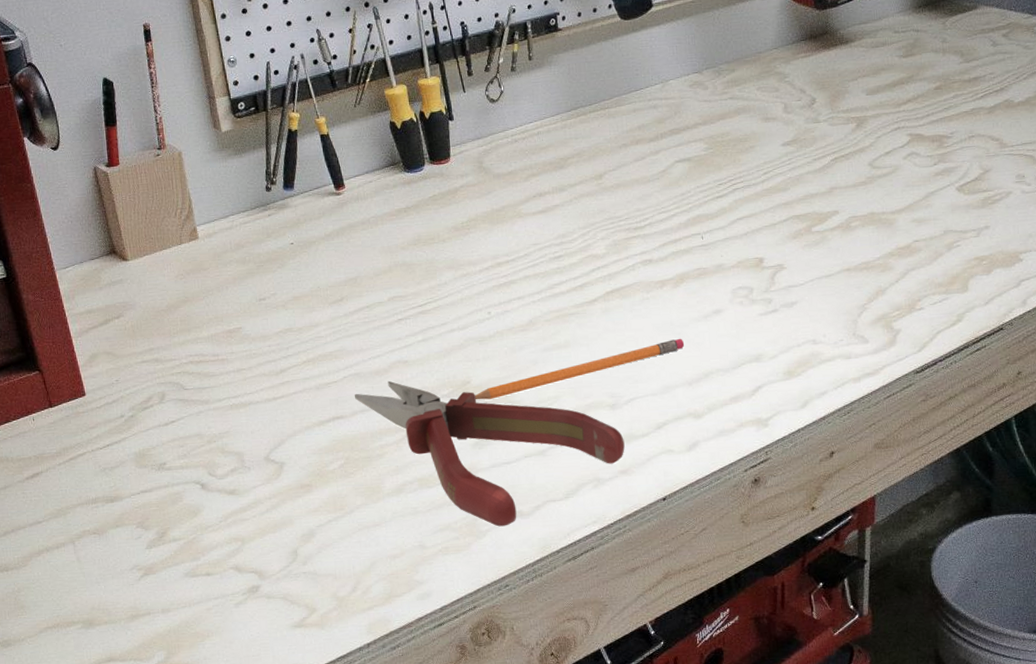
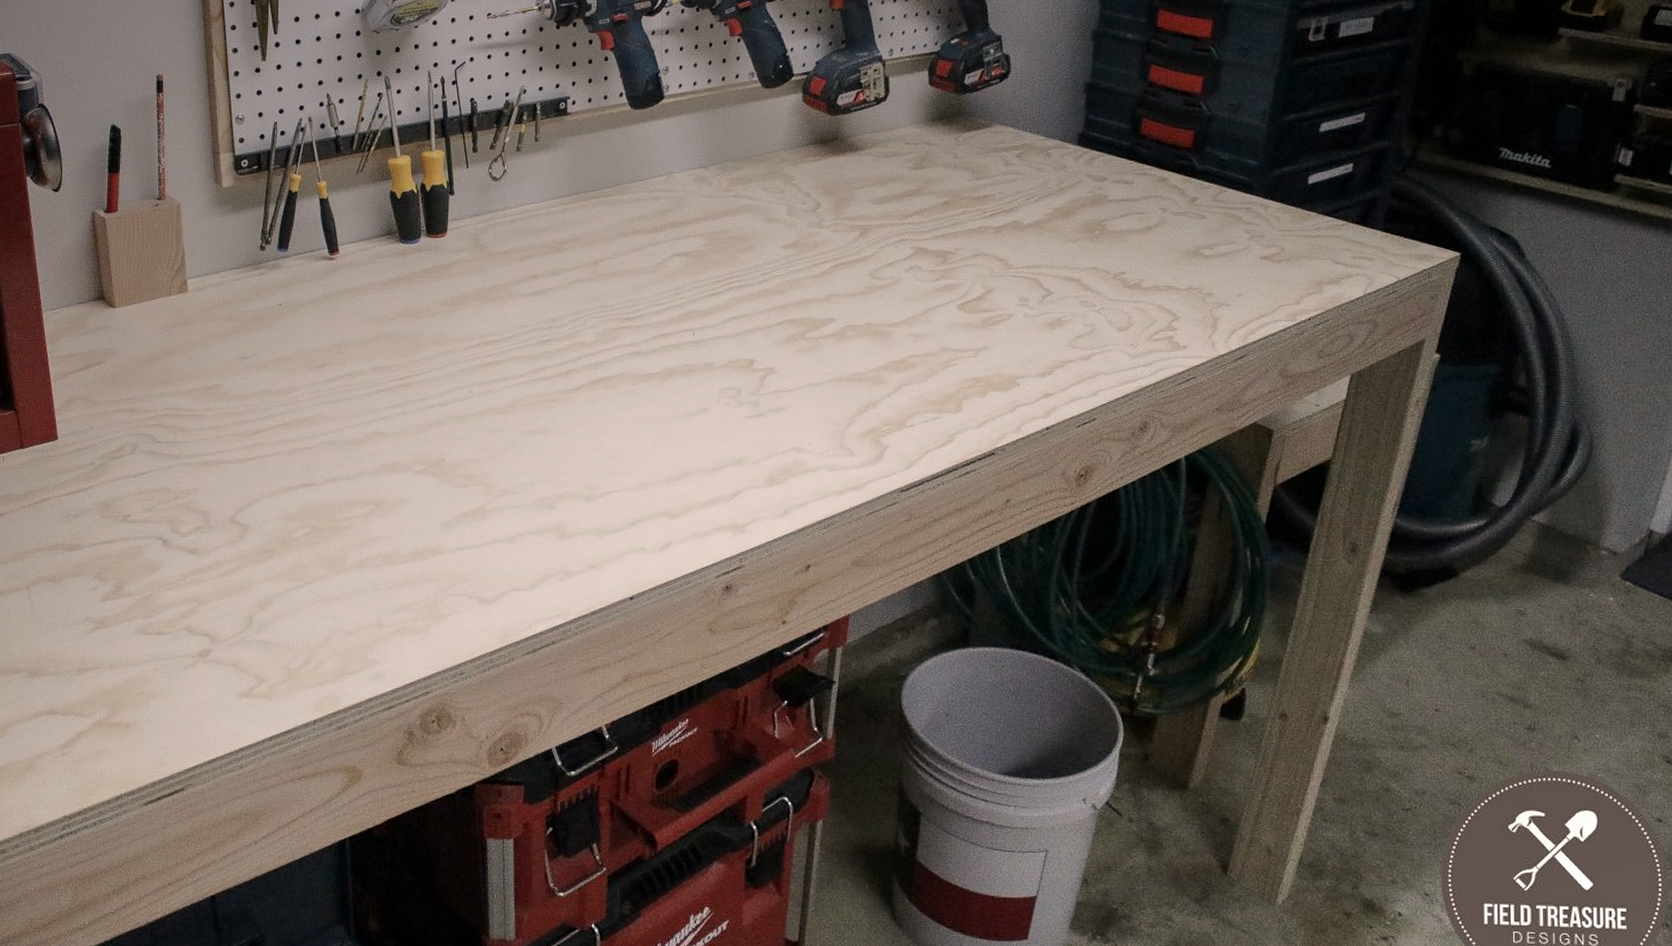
pliers: present [355,380,625,527] -> none [327,451,596,612]
pencil: present [474,338,685,400] -> none [448,434,666,480]

